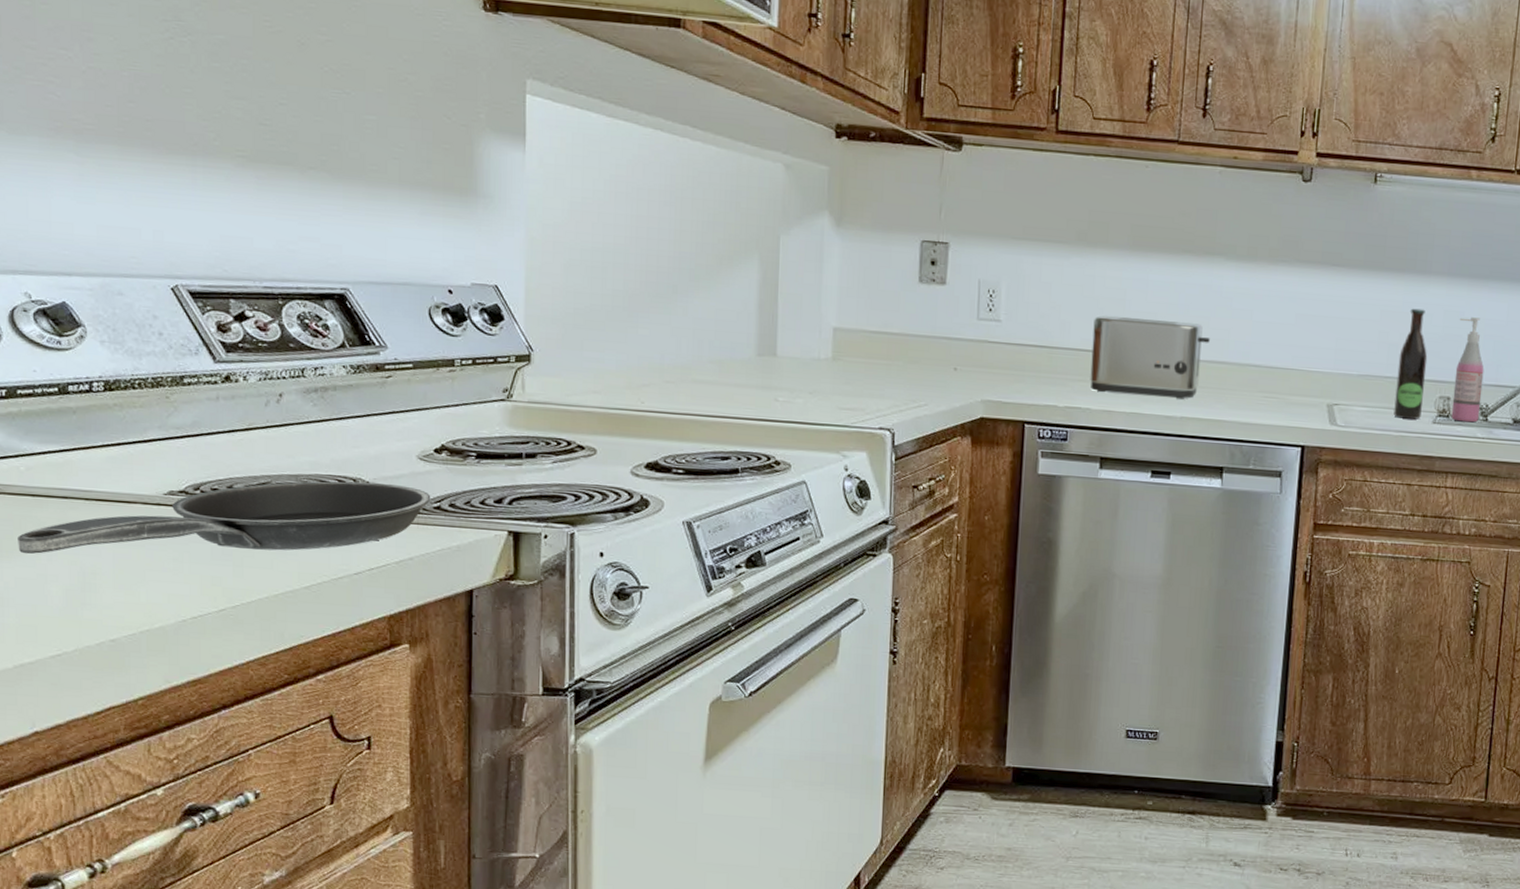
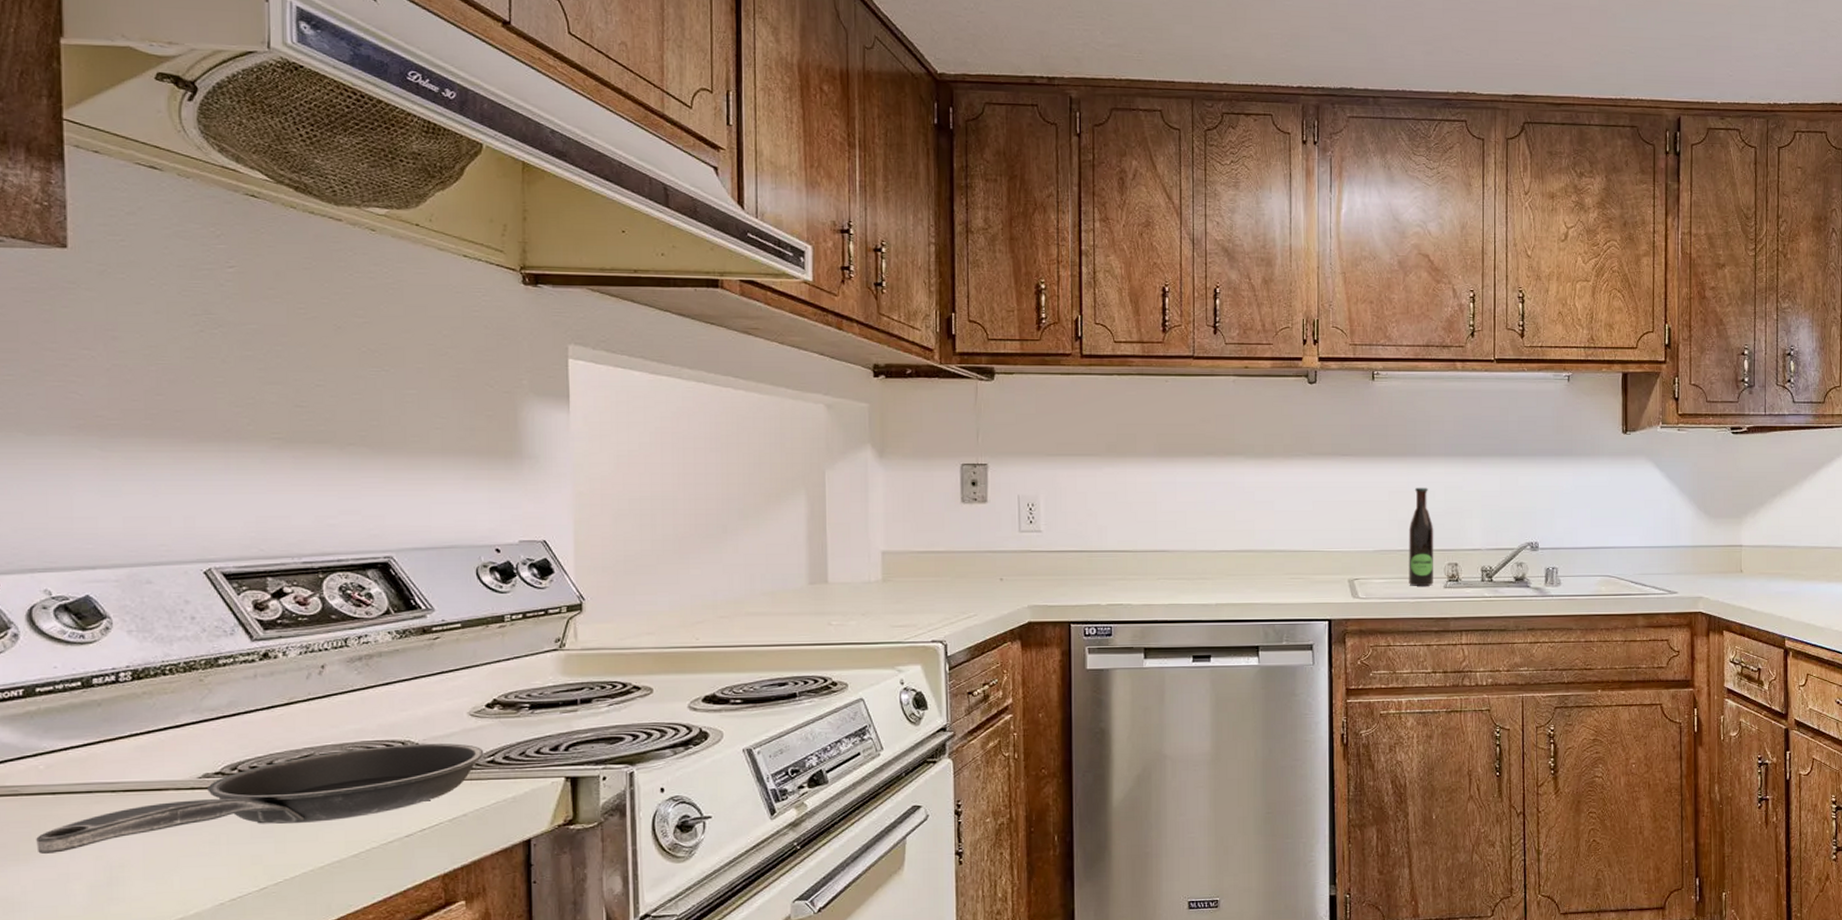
toaster: present [1090,315,1210,399] -> none [1128,517,1237,589]
soap dispenser: present [1451,317,1484,423] -> none [1458,491,1485,584]

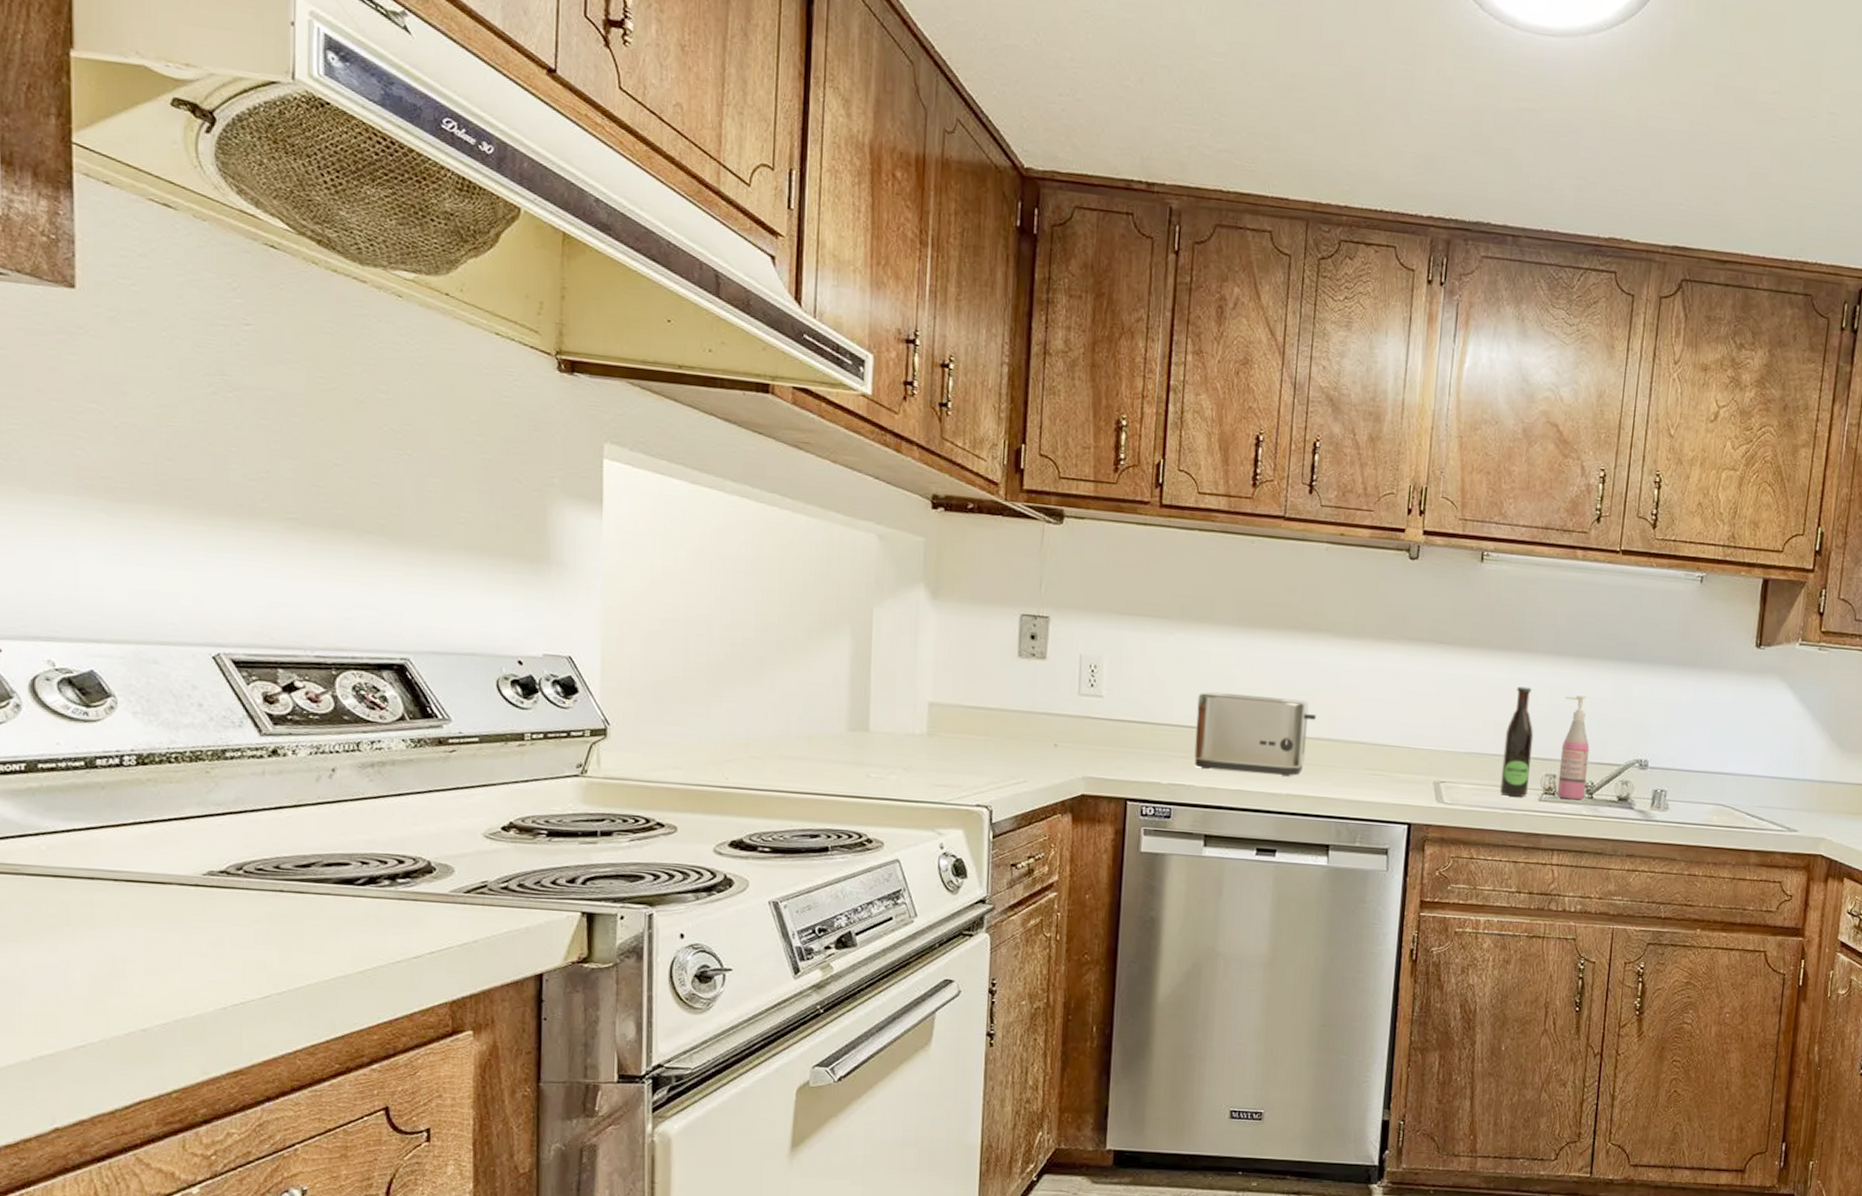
frying pan: present [36,743,484,855] -> none [37,860,498,939]
toaster: none [1128,517,1237,589] -> present [1194,691,1316,777]
soap dispenser: none [1458,491,1485,584] -> present [1557,696,1590,800]

